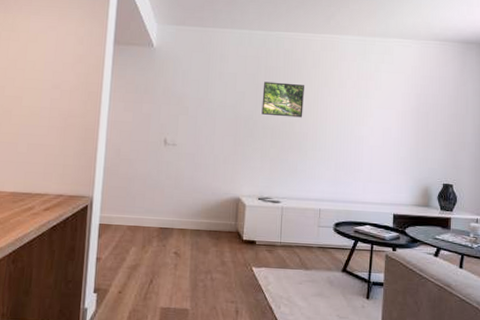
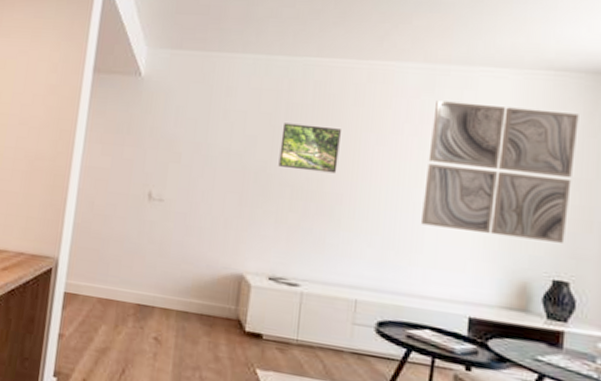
wall art: none [361,63,455,158] -> present [422,100,579,243]

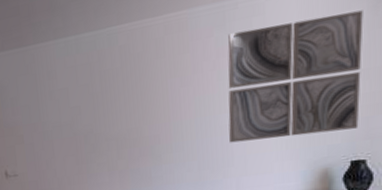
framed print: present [278,123,341,174] -> none [100,81,152,126]

